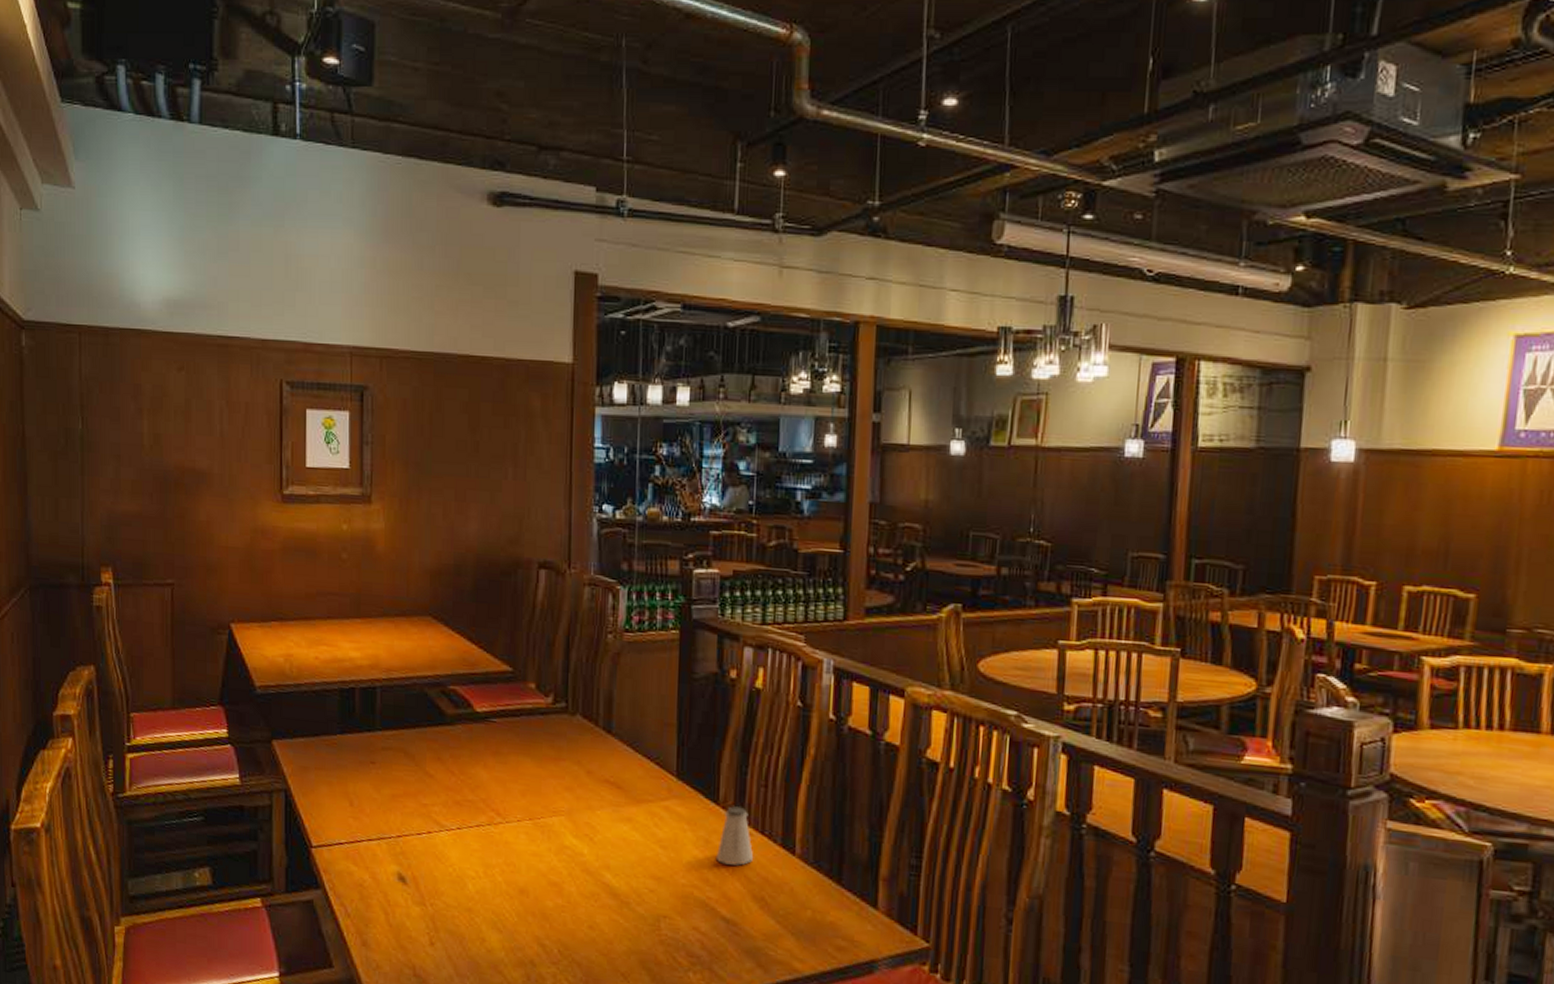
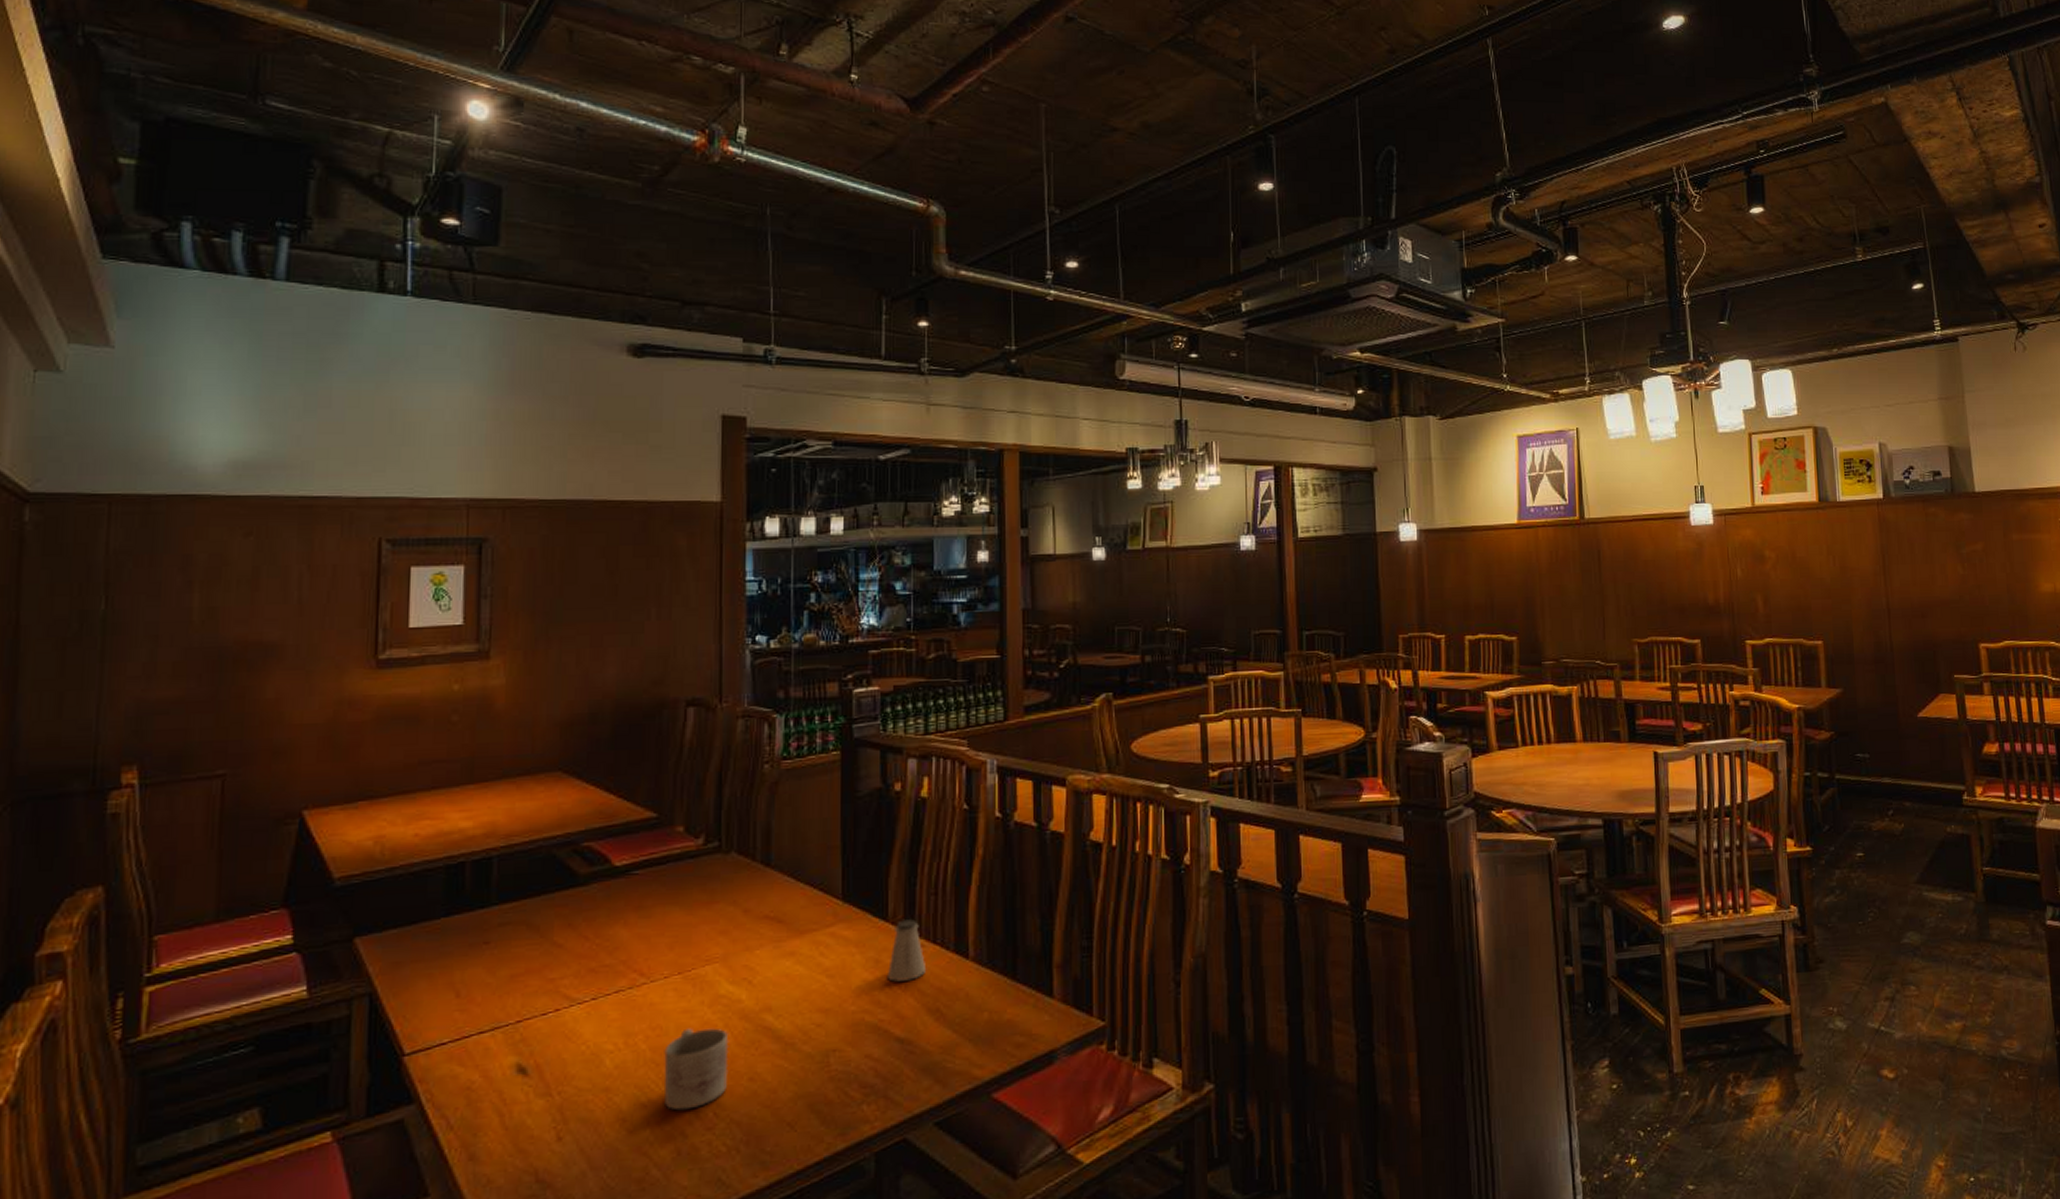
mug: none [516,870,572,943] -> present [664,1028,729,1111]

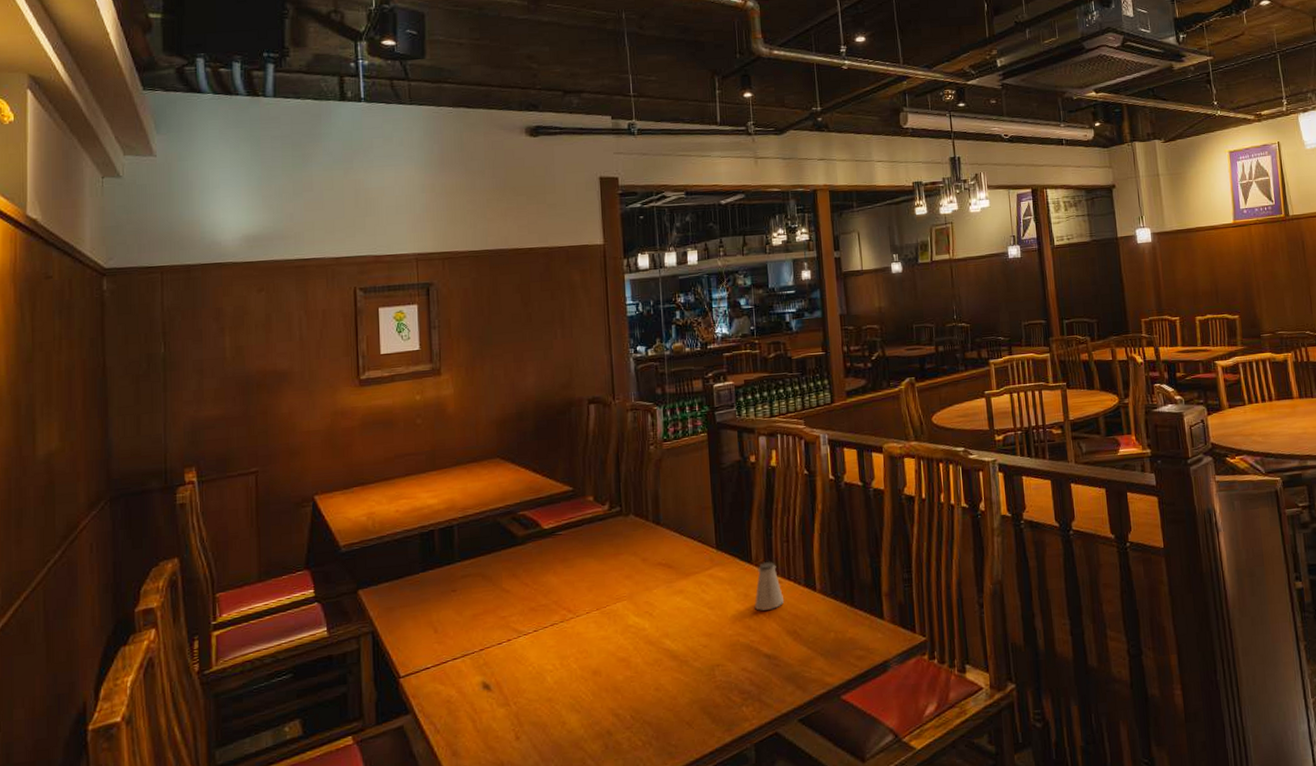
mug: present [664,1028,729,1111] -> none [590,650,640,715]

